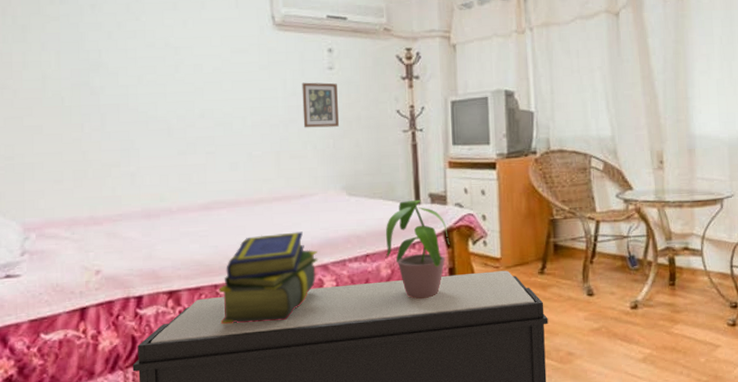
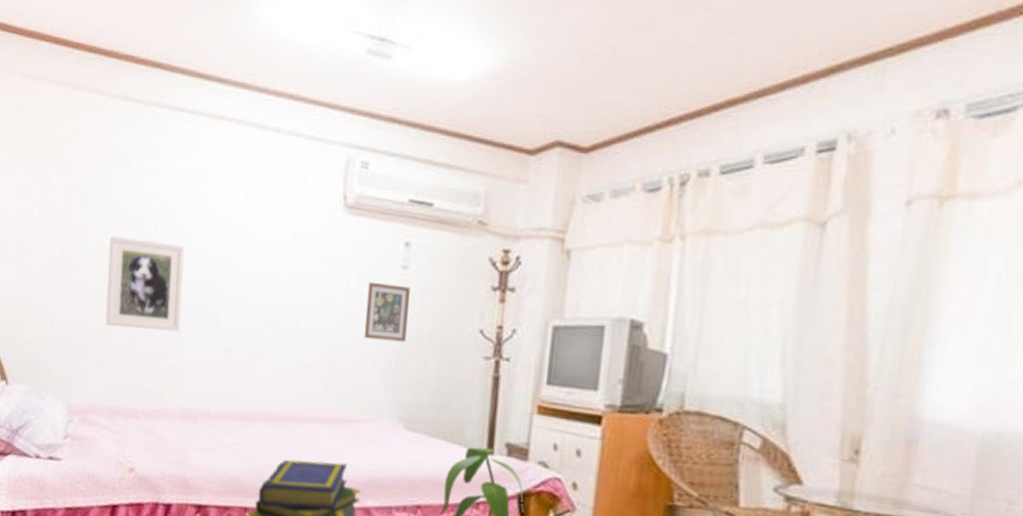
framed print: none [51,65,133,145] -> present [105,235,185,332]

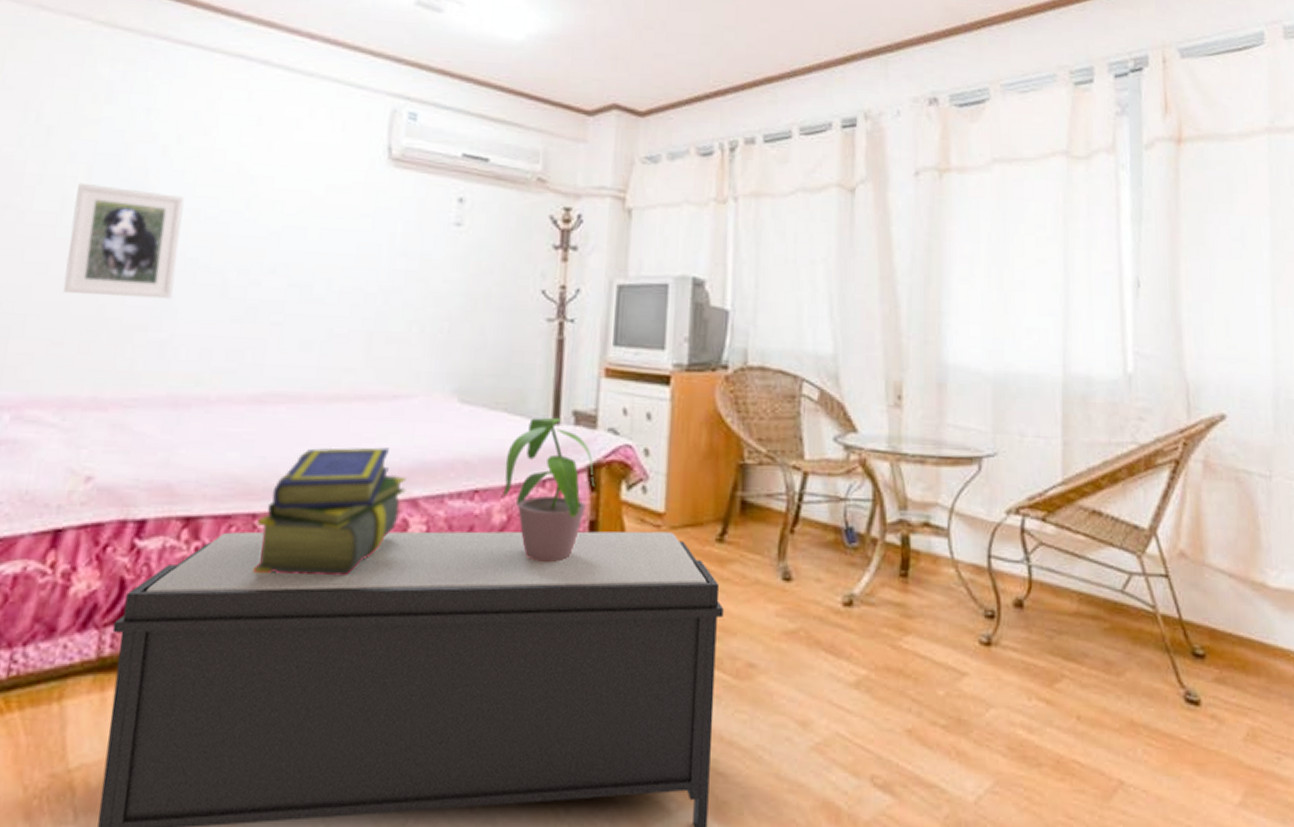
picture frame: present [363,282,410,342] -> none [410,239,465,305]

